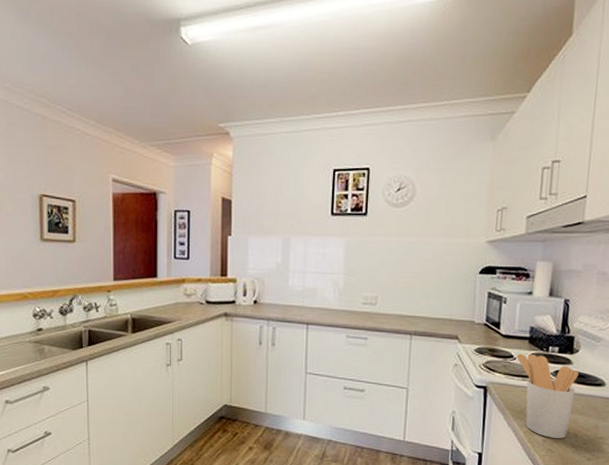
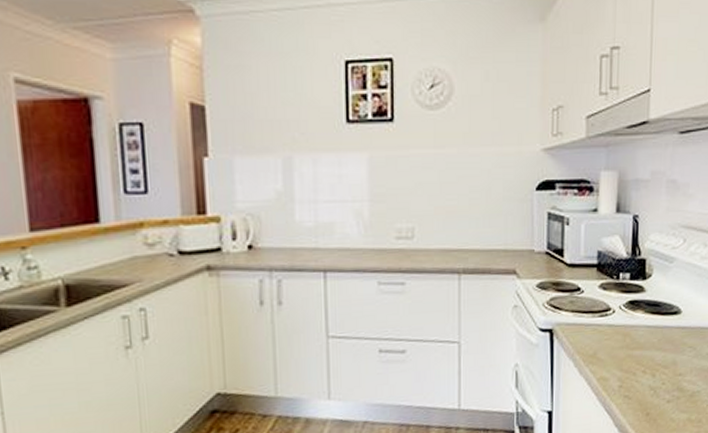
utensil holder: present [517,353,578,438] -> none [585,284,652,382]

